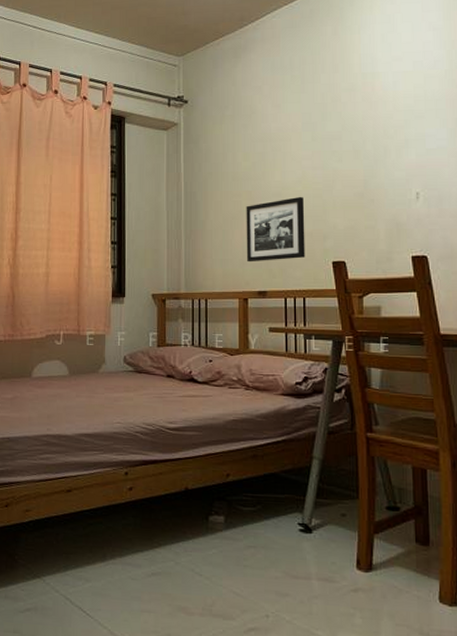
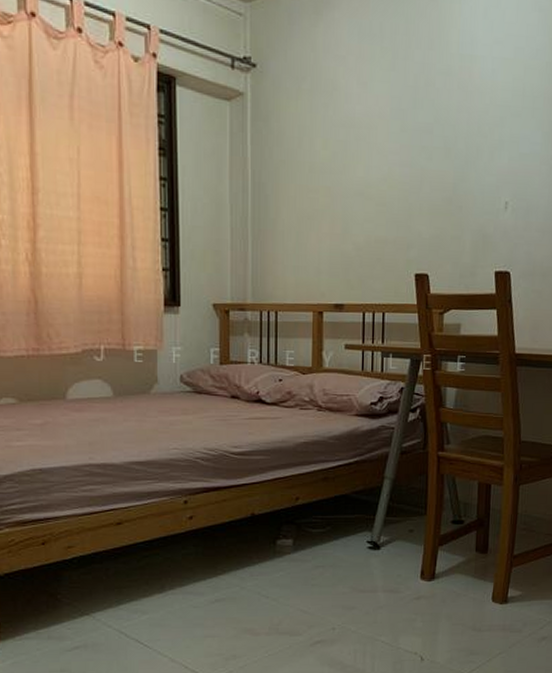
picture frame: present [246,196,305,262] -> none [322,197,389,271]

